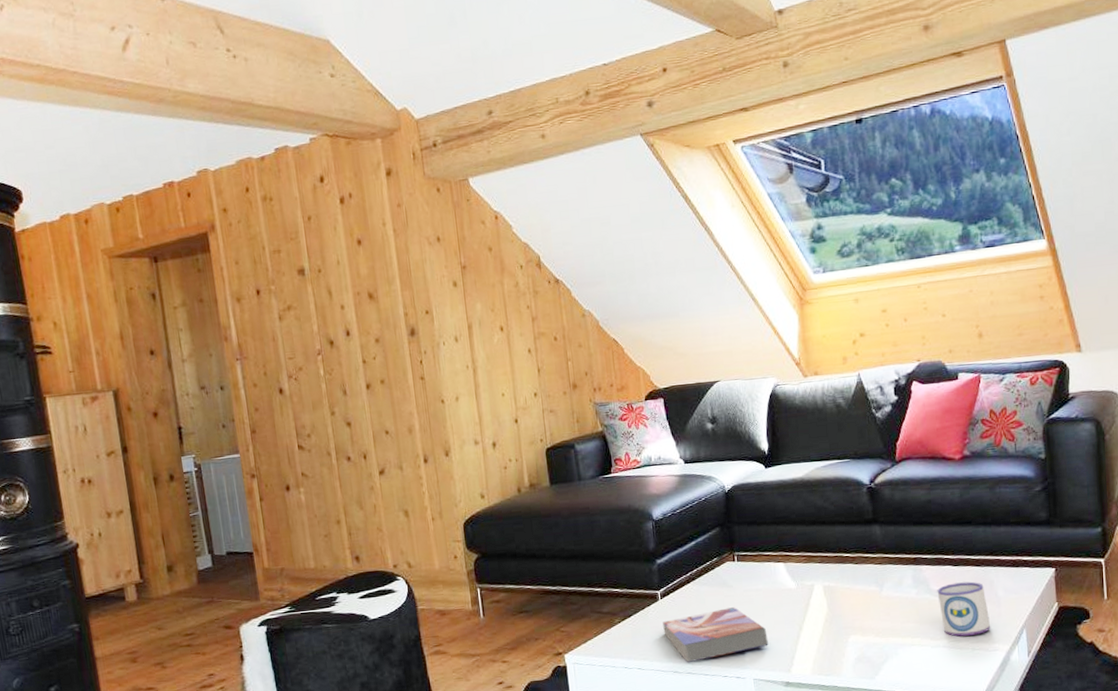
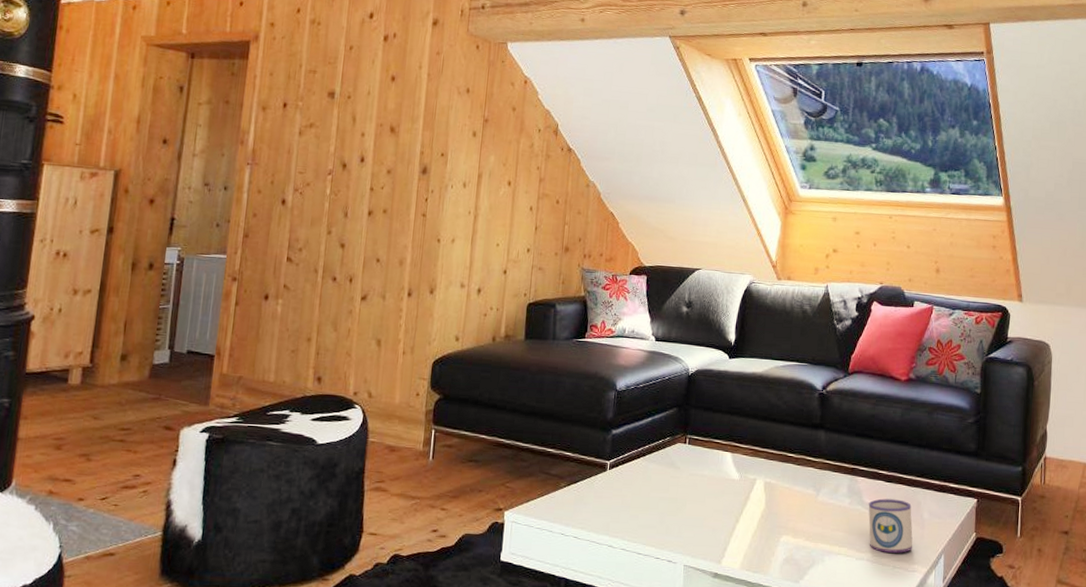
textbook: present [663,607,768,663] -> none [606,489,705,539]

